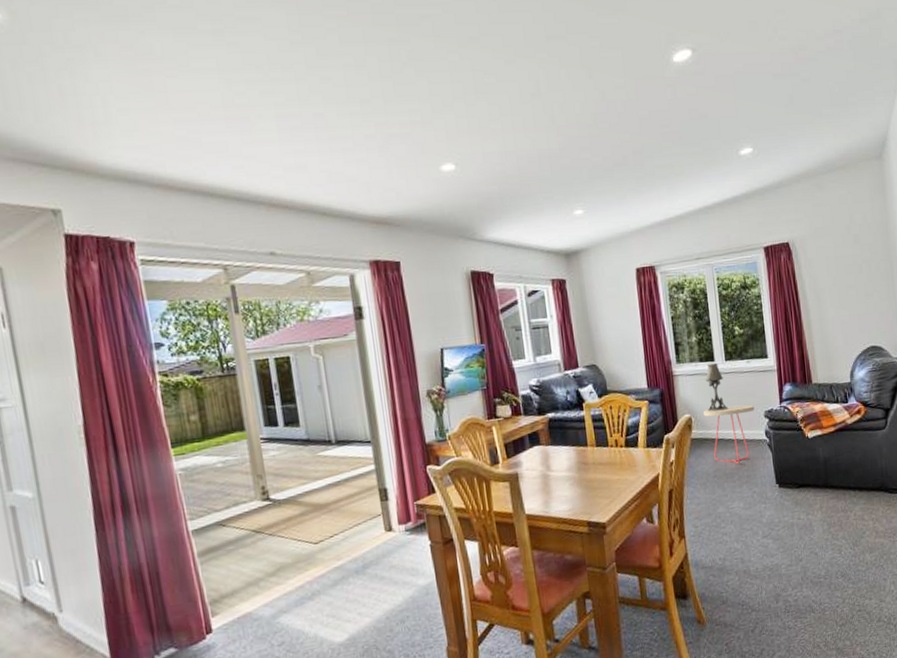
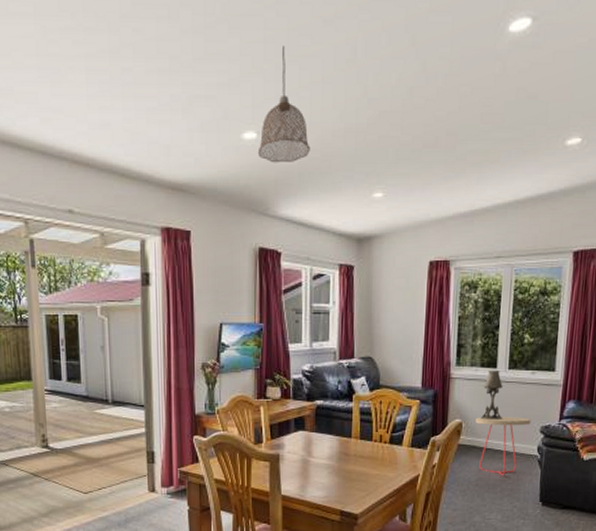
pendant lamp: none [458,85,509,191] -> present [257,46,310,163]

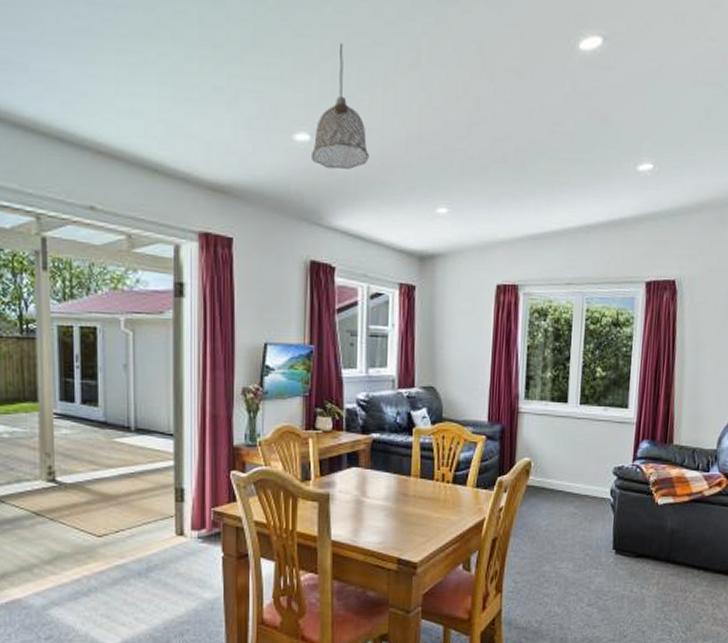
side table: present [476,417,531,476] -> none [545,456,604,521]
table lamp: present [480,371,503,420] -> none [550,405,574,459]

